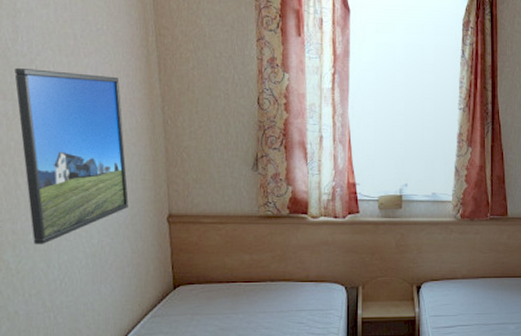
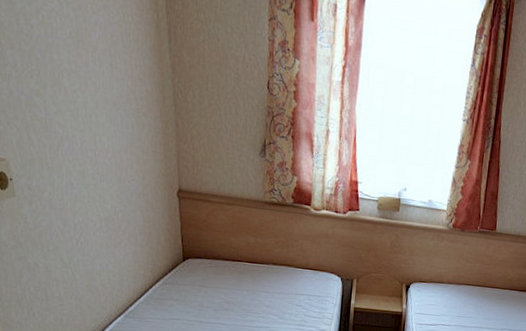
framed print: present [14,67,129,245] -> none [21,15,140,204]

